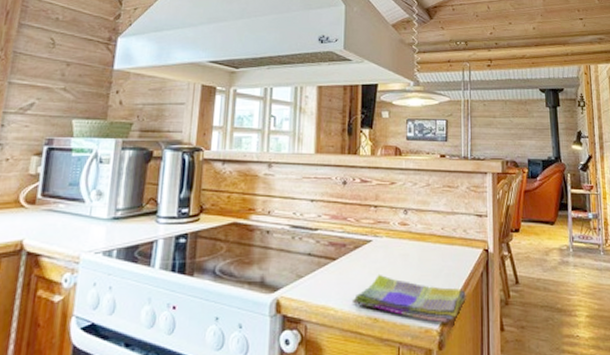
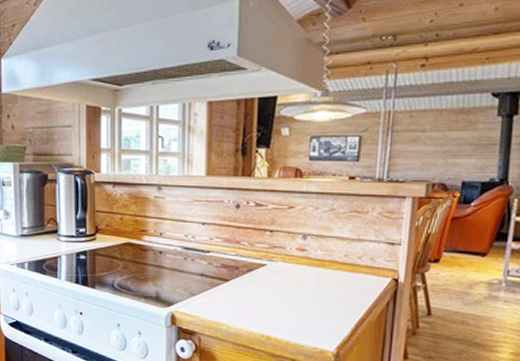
dish towel: present [351,274,466,323] -> none [244,296,368,347]

